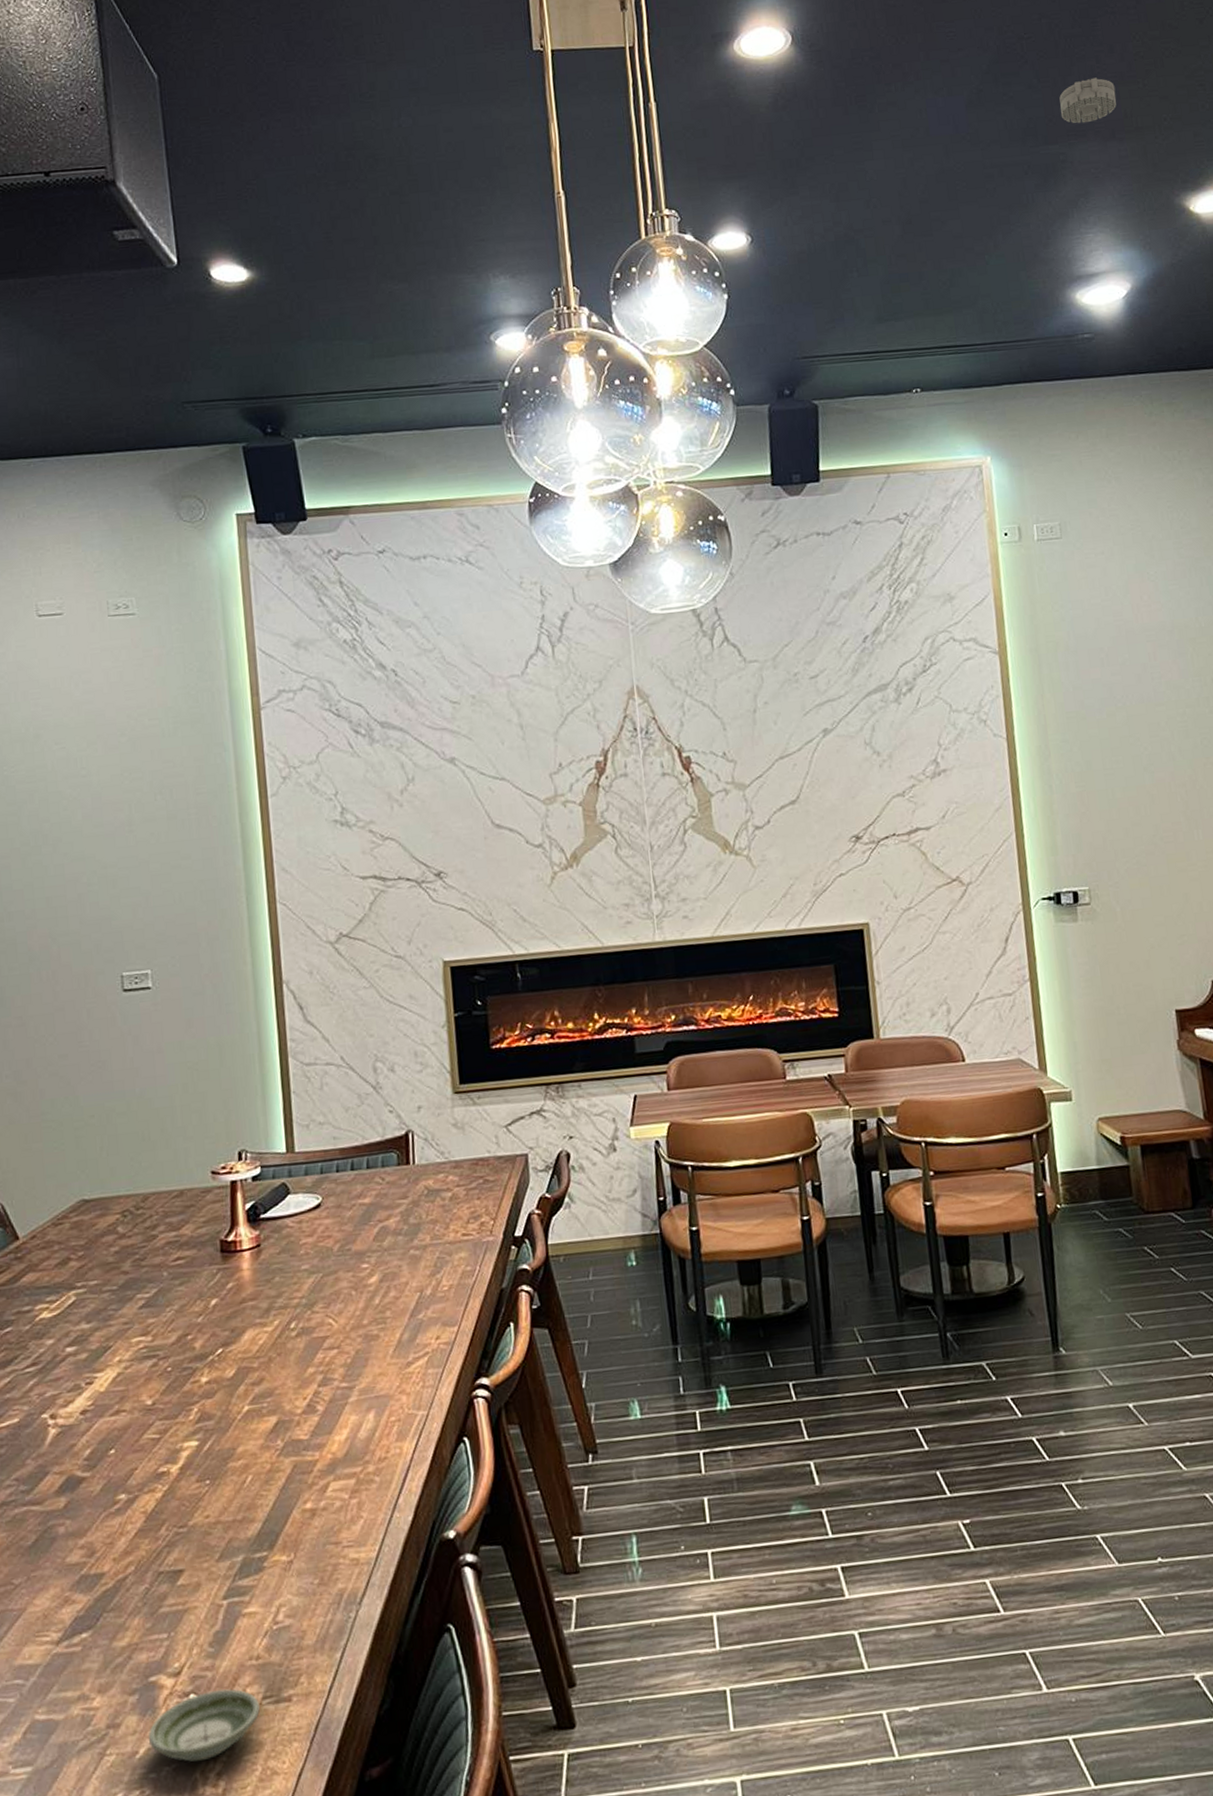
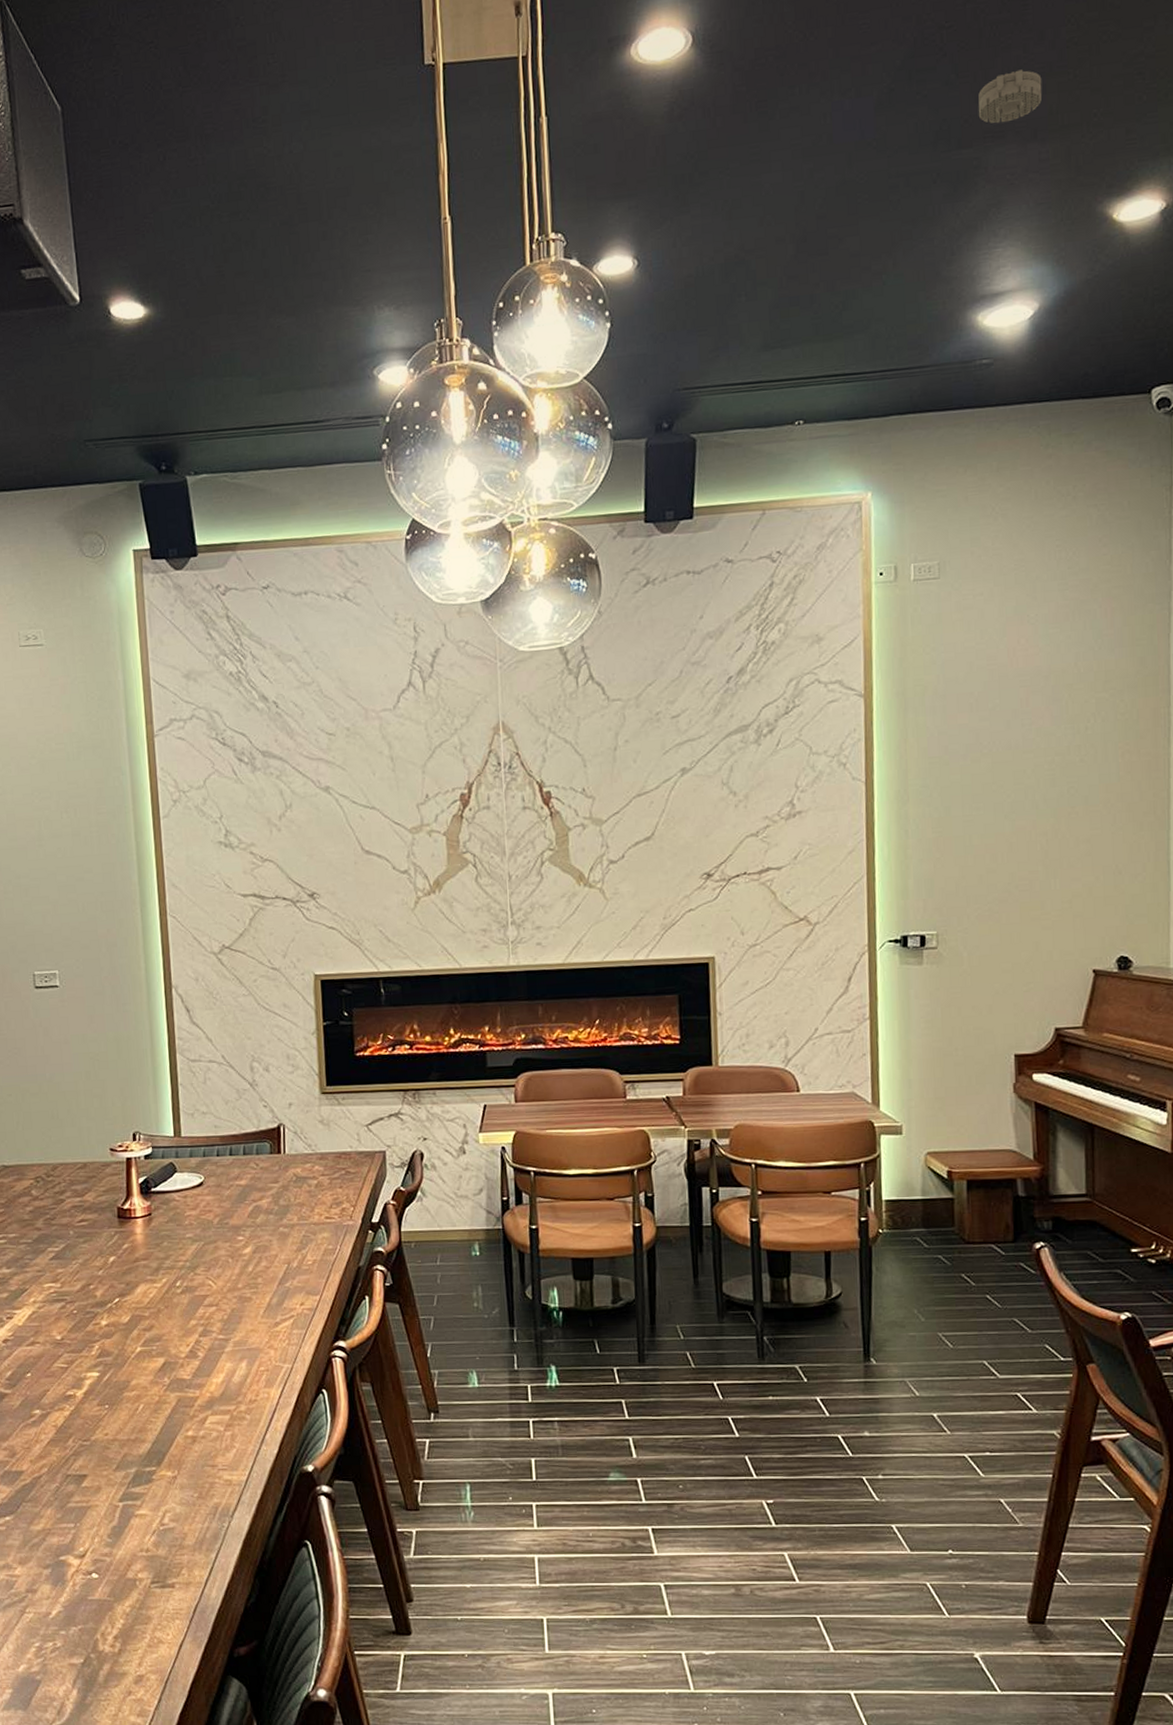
saucer: present [148,1688,260,1762] -> none [59,1572,149,1626]

